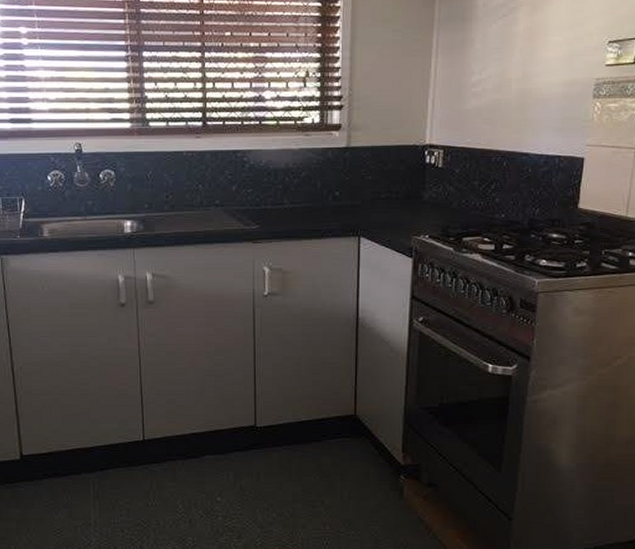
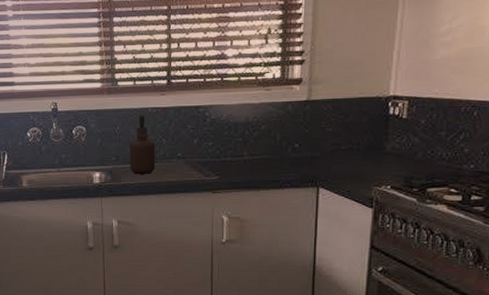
soap dispenser: none [163,159,191,223] -> present [129,115,155,174]

